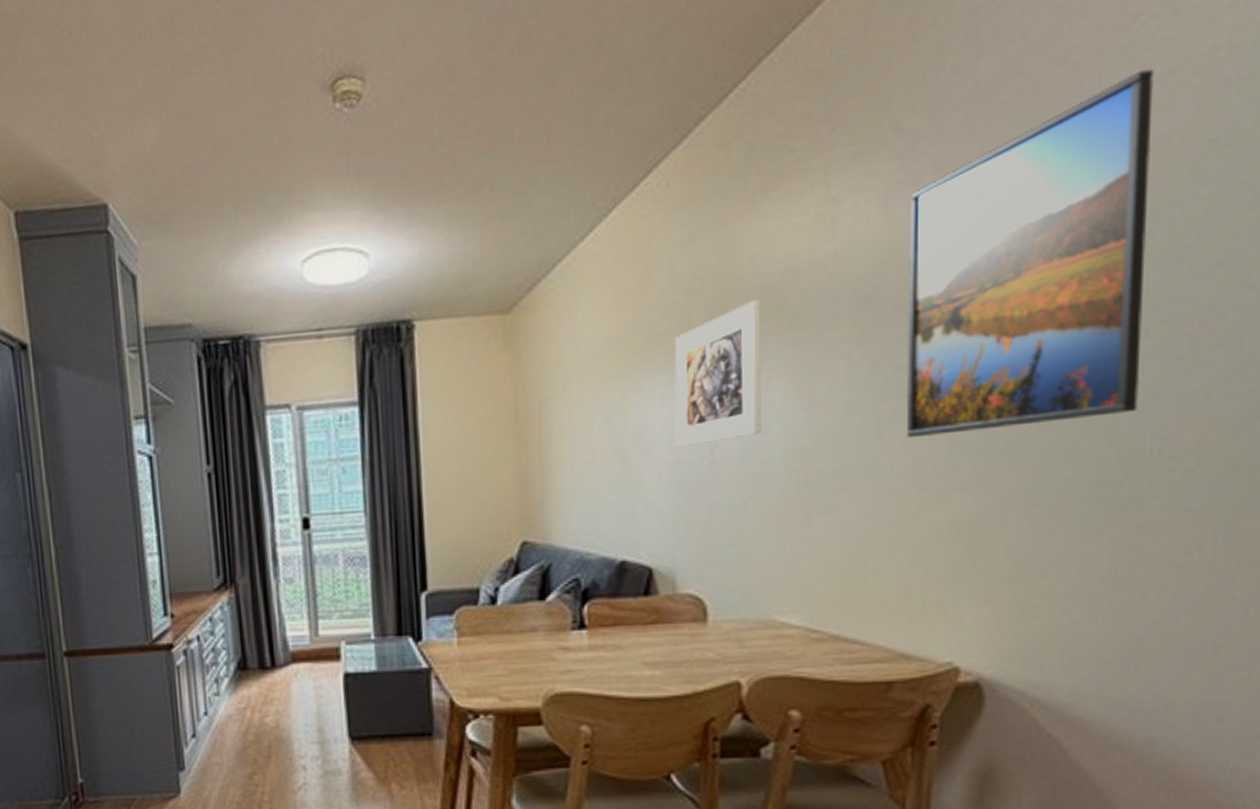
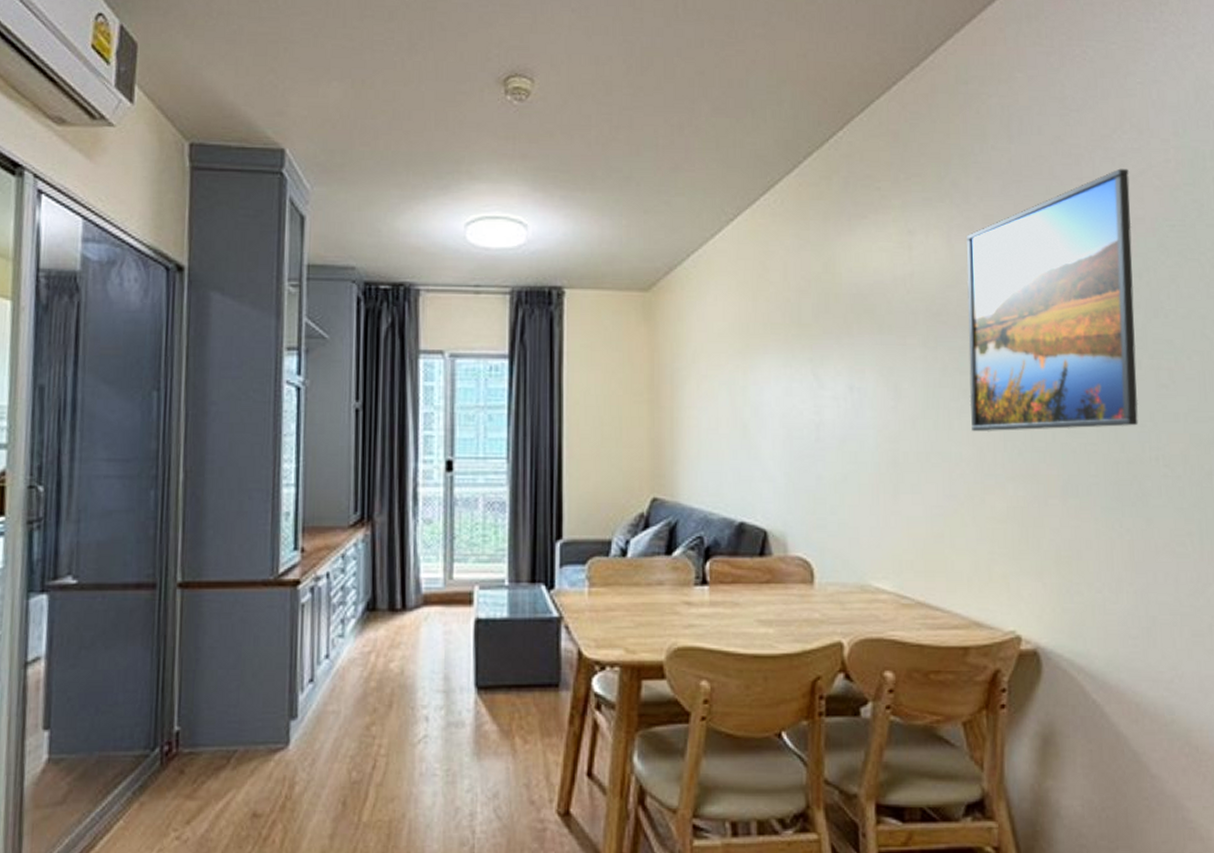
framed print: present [675,299,762,447] -> none [787,303,857,422]

